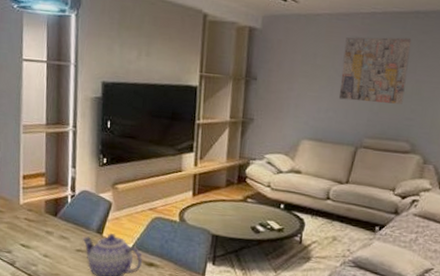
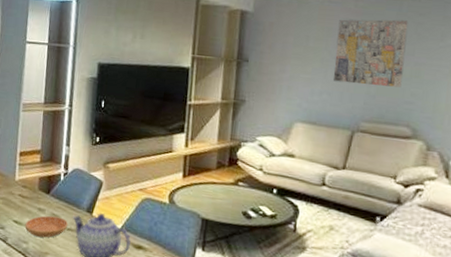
saucer: none [33,238,78,260] -> present [25,215,68,238]

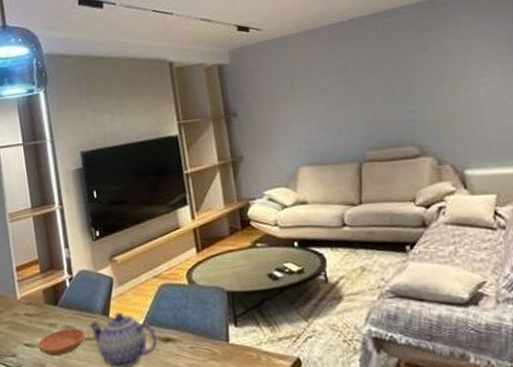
wall art: present [334,19,409,88] -> none [319,38,397,116]

